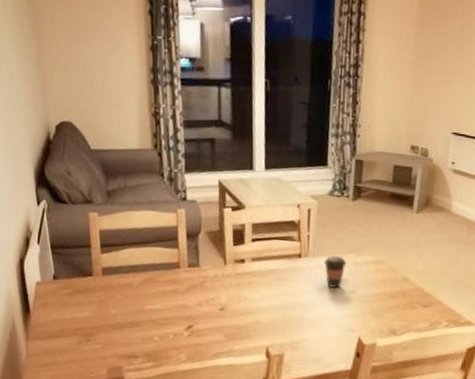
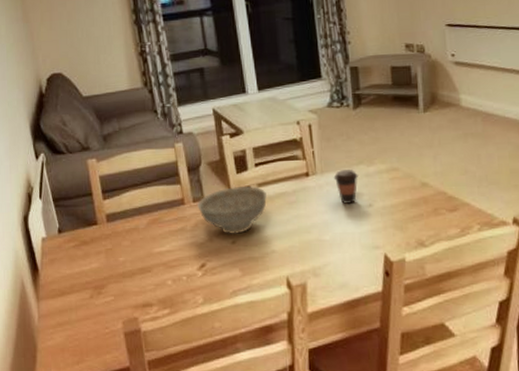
decorative bowl: none [192,258,259,303] -> present [197,185,267,235]

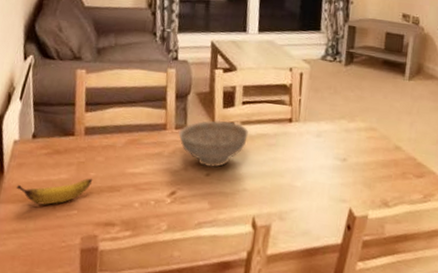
banana: none [53,263,123,296] -> present [17,178,93,205]
coffee cup: present [333,170,358,204] -> none [314,121,338,155]

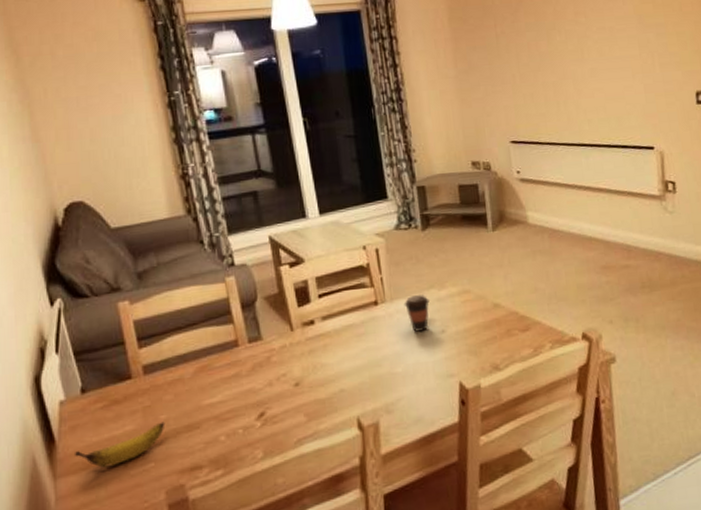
decorative bowl: present [178,120,248,168] -> none [254,319,333,377]
coffee cup: none [314,121,338,155] -> present [404,295,430,332]

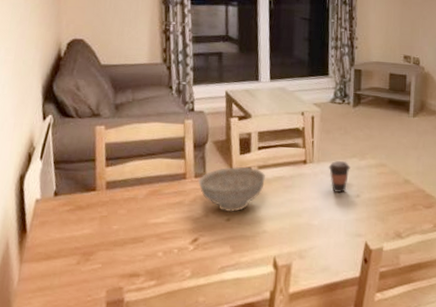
banana: present [75,421,165,468] -> none [40,231,116,261]
decorative bowl: none [254,319,333,377] -> present [198,167,265,213]

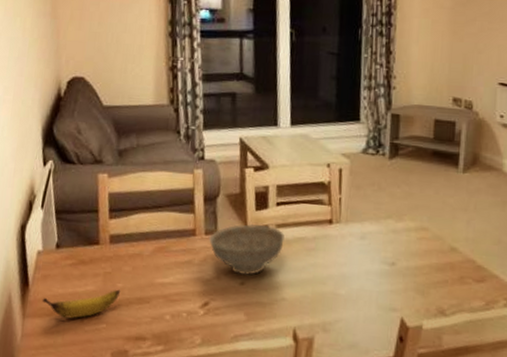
banana: none [40,231,116,261] -> present [43,289,121,319]
coffee cup: present [328,161,350,193] -> none [358,222,385,259]

